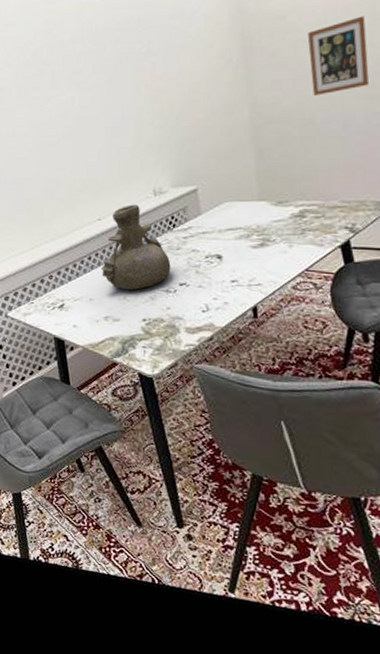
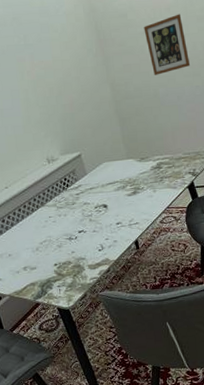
vase: present [100,204,171,290] -> none [14,172,70,243]

